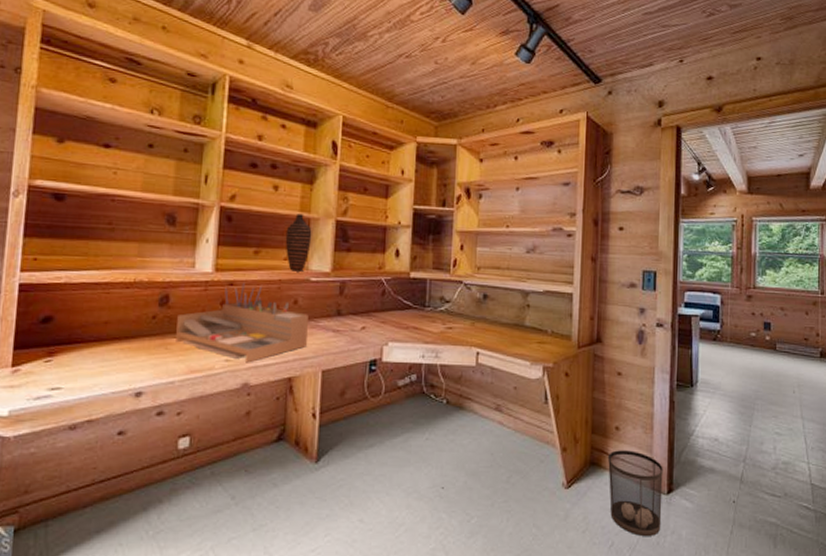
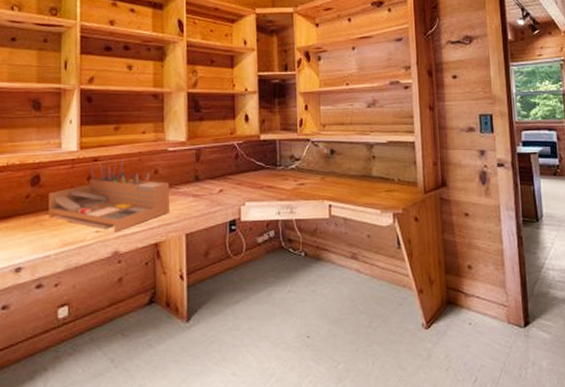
decorative vase: present [285,214,312,272] -> none [142,89,166,143]
waste bin: present [607,450,663,537] -> none [462,287,522,371]

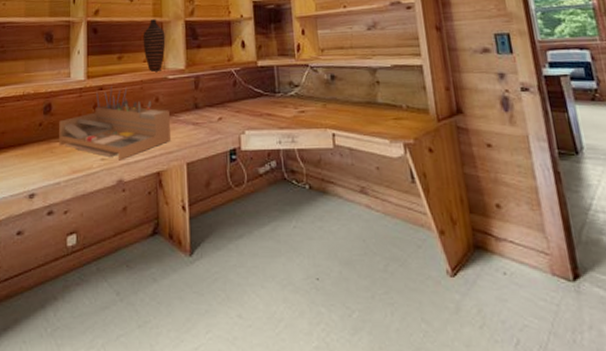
decorative vase: none [142,89,166,143] -> present [143,19,166,72]

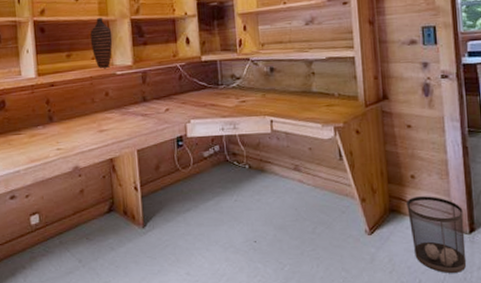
desk organizer: present [59,84,170,161] -> none [14,81,121,150]
waste bin: none [492,231,574,334] -> present [405,196,467,274]

